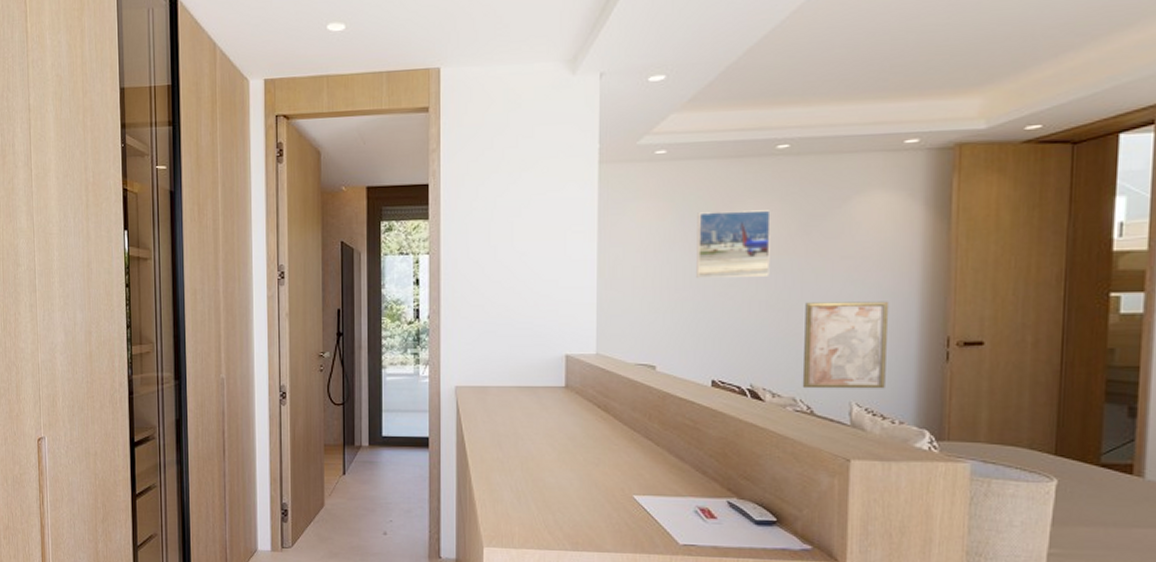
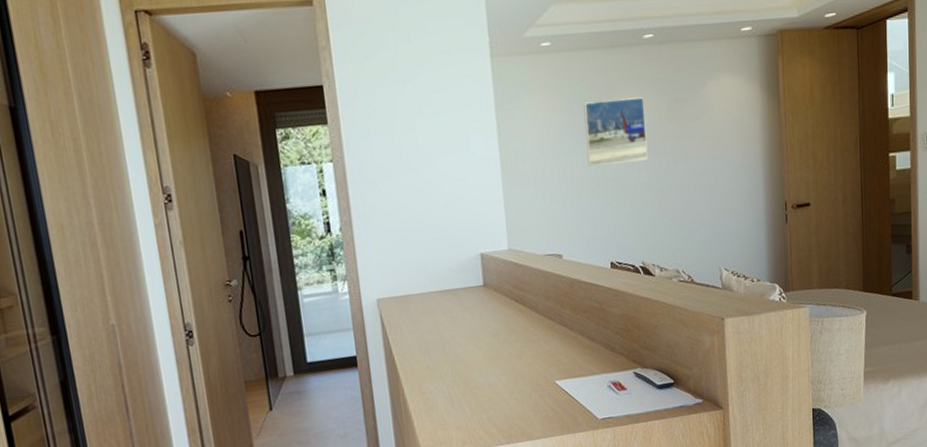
wall art: present [802,301,890,389] -> none [679,174,745,260]

